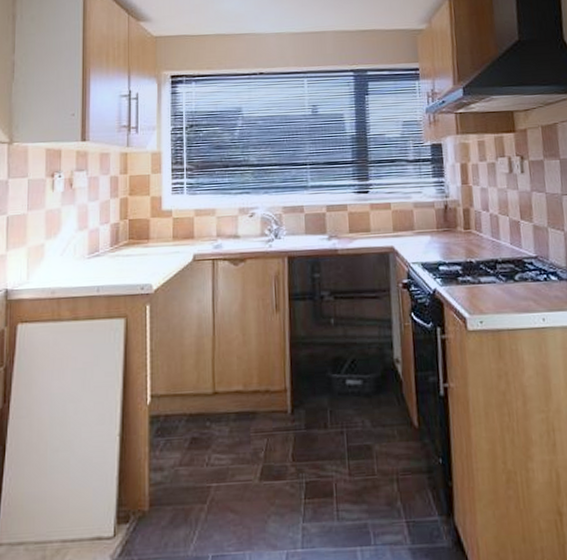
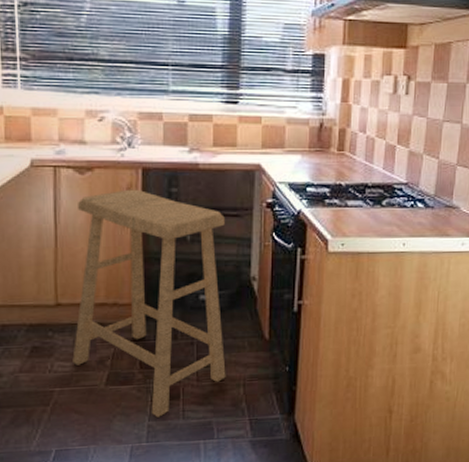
stool: none [228,276,378,518] -> present [72,189,226,418]

